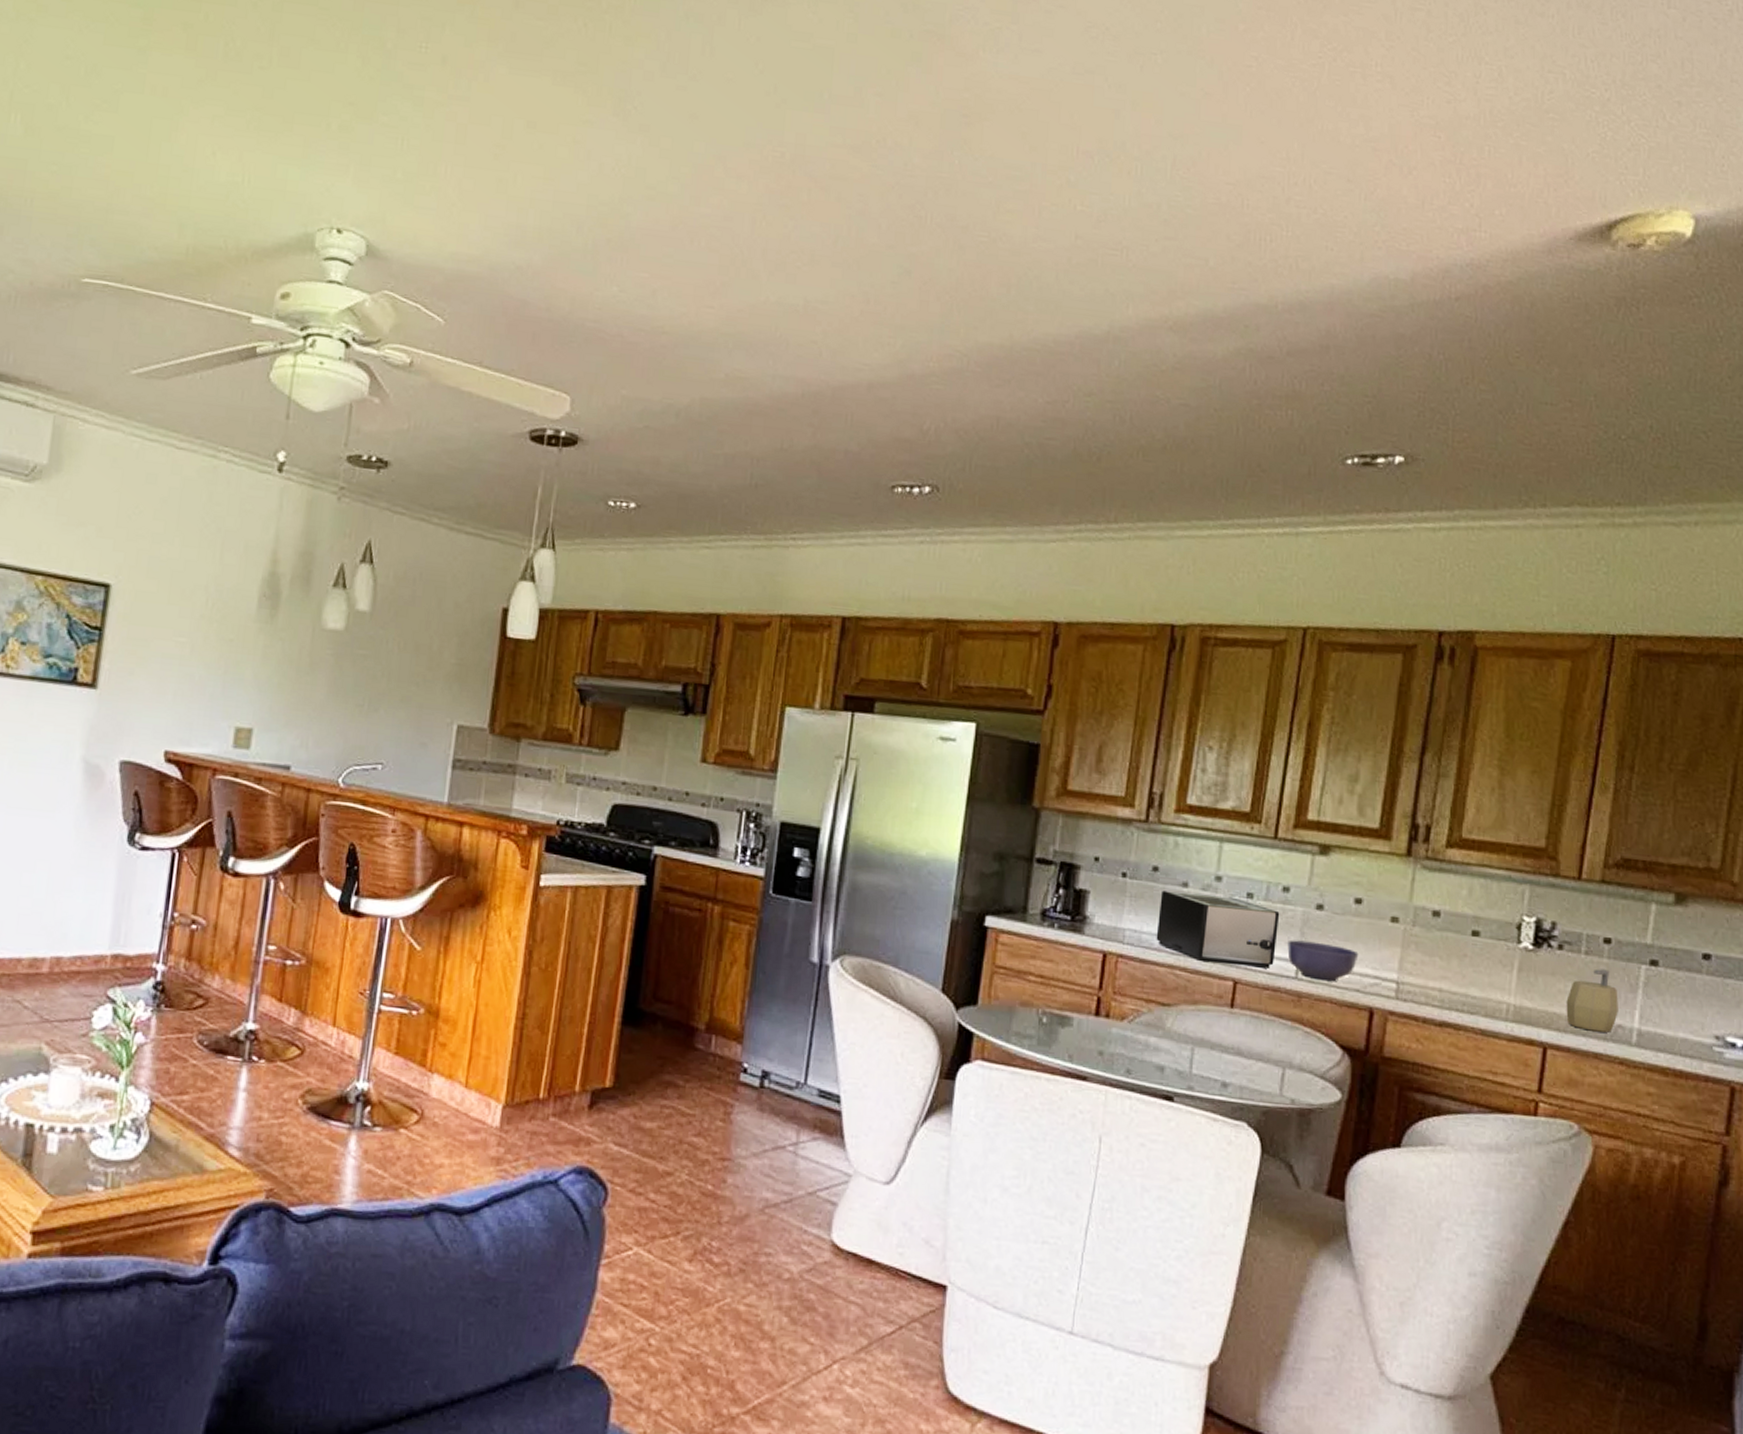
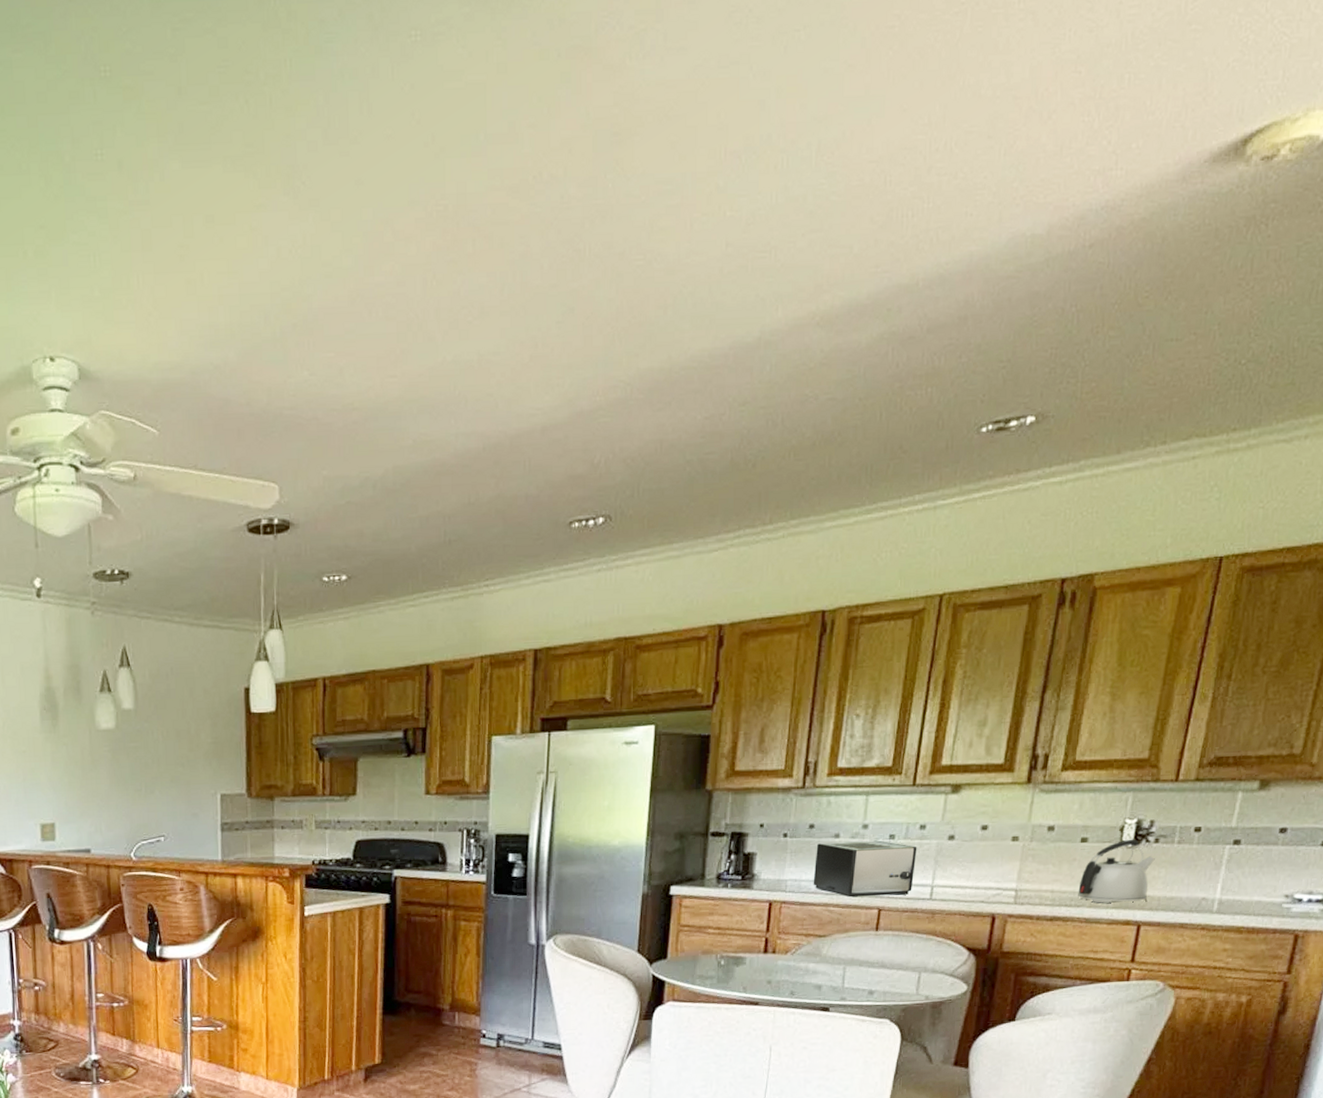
bowl: present [1287,940,1359,981] -> none [923,867,984,897]
kettle: none [1471,940,1560,1019] -> present [1078,839,1155,904]
soap dispenser: present [1566,969,1618,1033] -> none [1158,853,1204,906]

